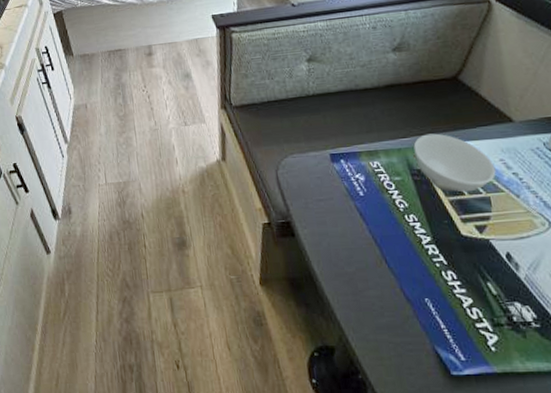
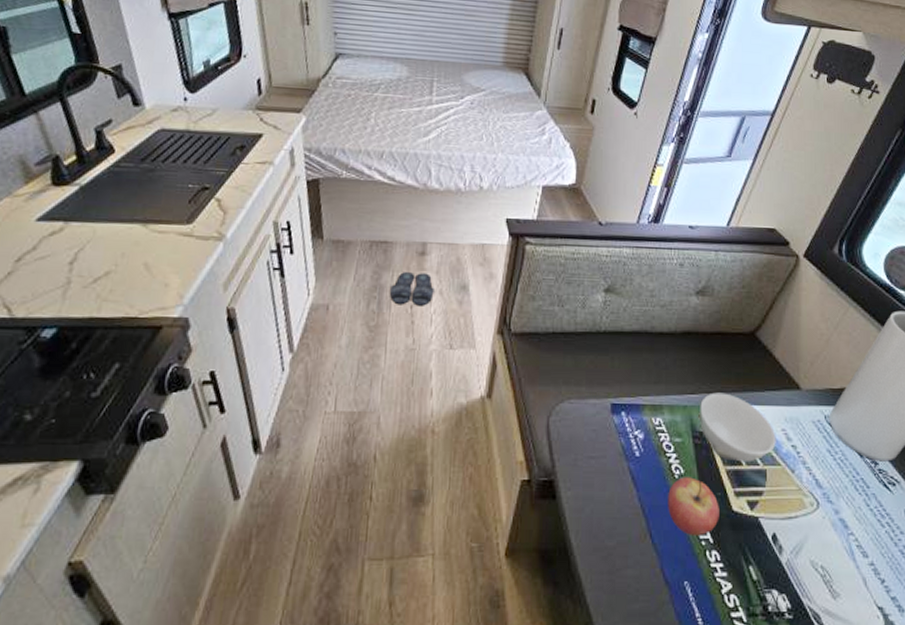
slippers: none [130,69,164,97] -> present [390,272,434,306]
fruit: none [396,209,450,260] -> present [668,477,719,537]

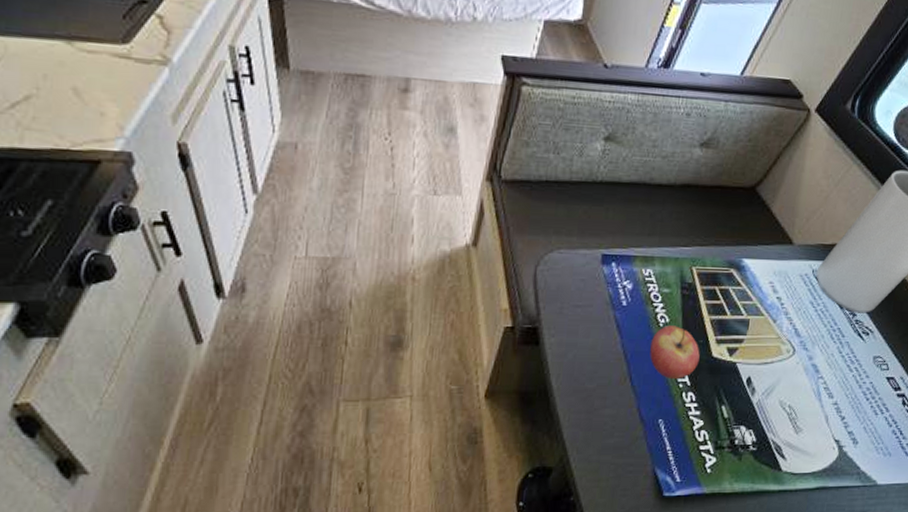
slippers: present [390,272,434,306] -> none [368,110,418,148]
bowl: present [700,392,776,463] -> none [690,245,763,313]

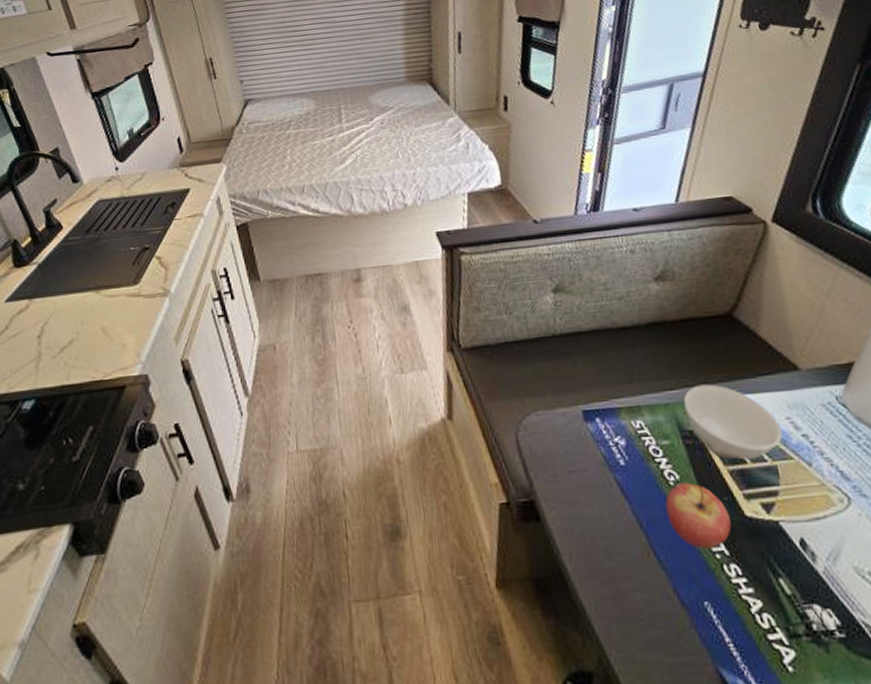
bowl: none [690,245,763,313] -> present [683,384,783,460]

